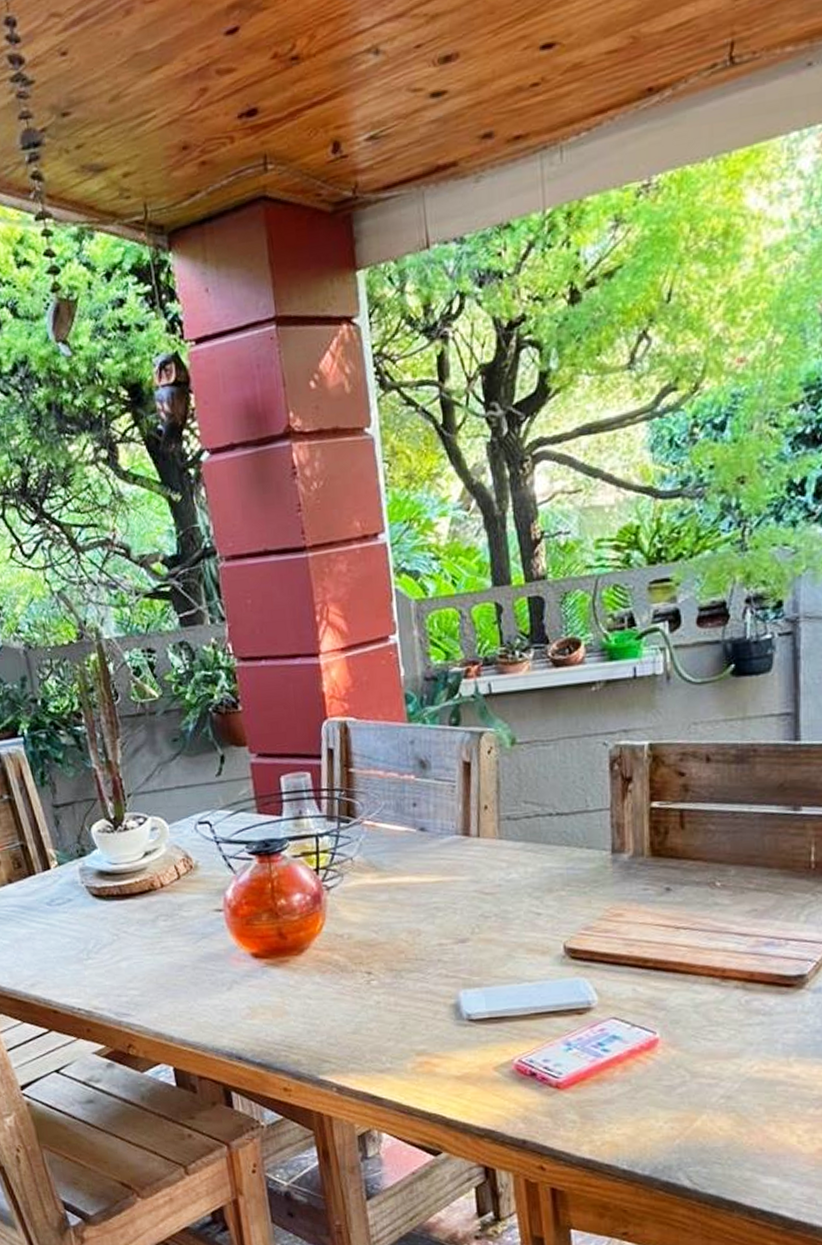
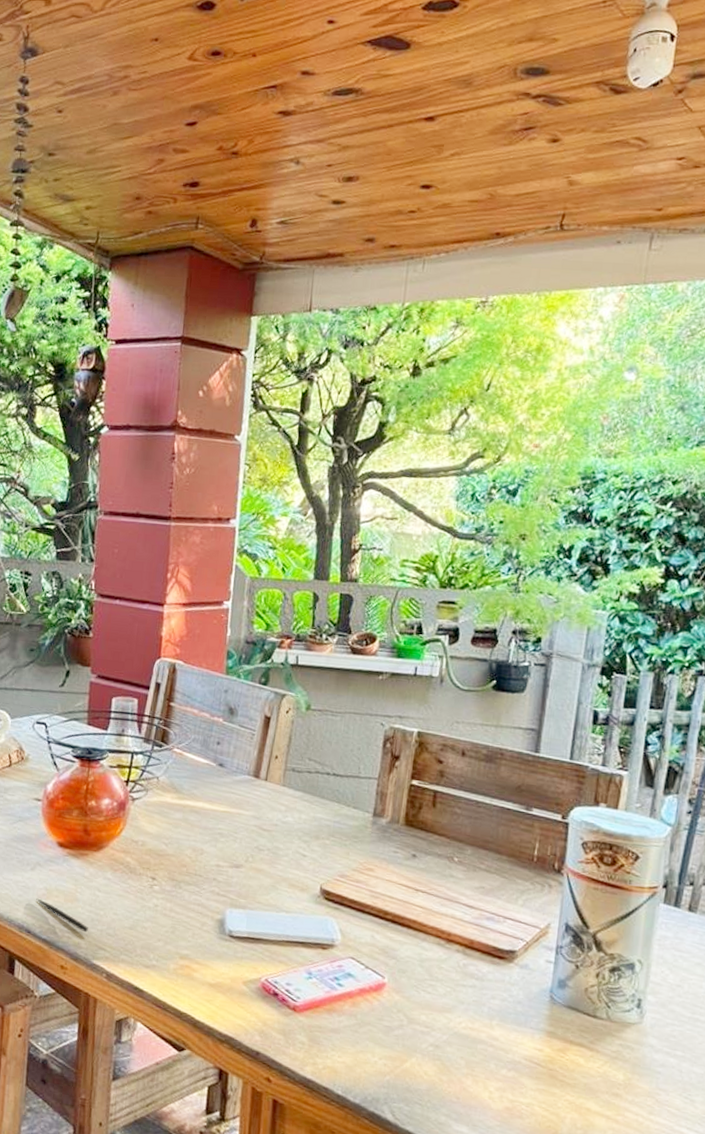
pen: none [240,1020,306,1047] -> present [36,898,88,933]

